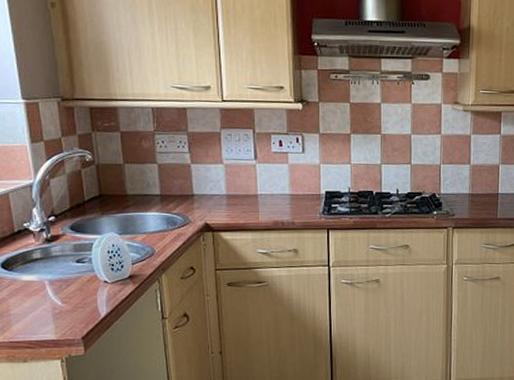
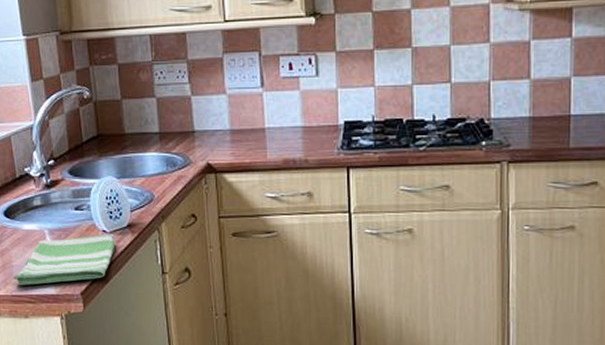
dish towel: none [10,285,117,332] -> present [12,234,115,285]

